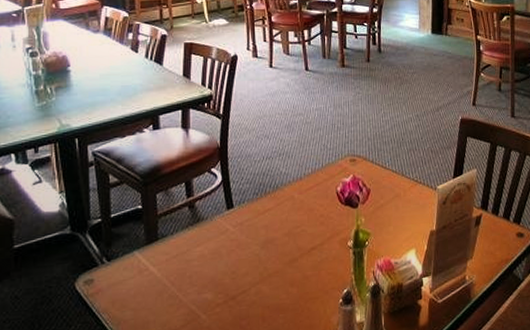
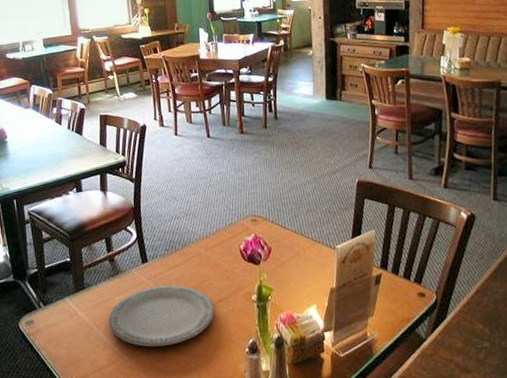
plate: none [185,233,307,303] -> present [109,285,215,347]

